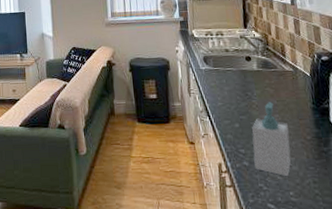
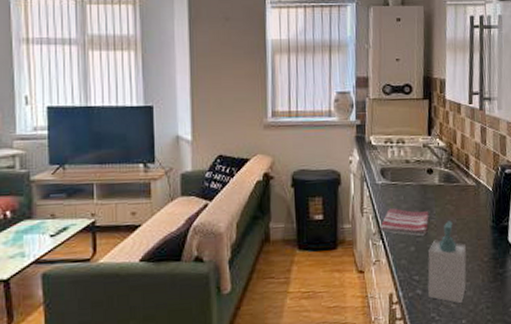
dish towel: none [206,90,251,115] -> present [380,208,429,237]

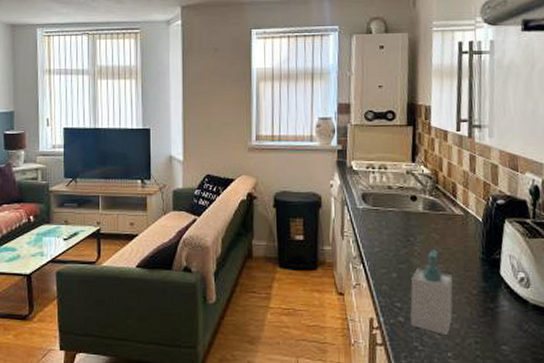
dish towel: present [380,208,429,237] -> none [361,233,413,264]

